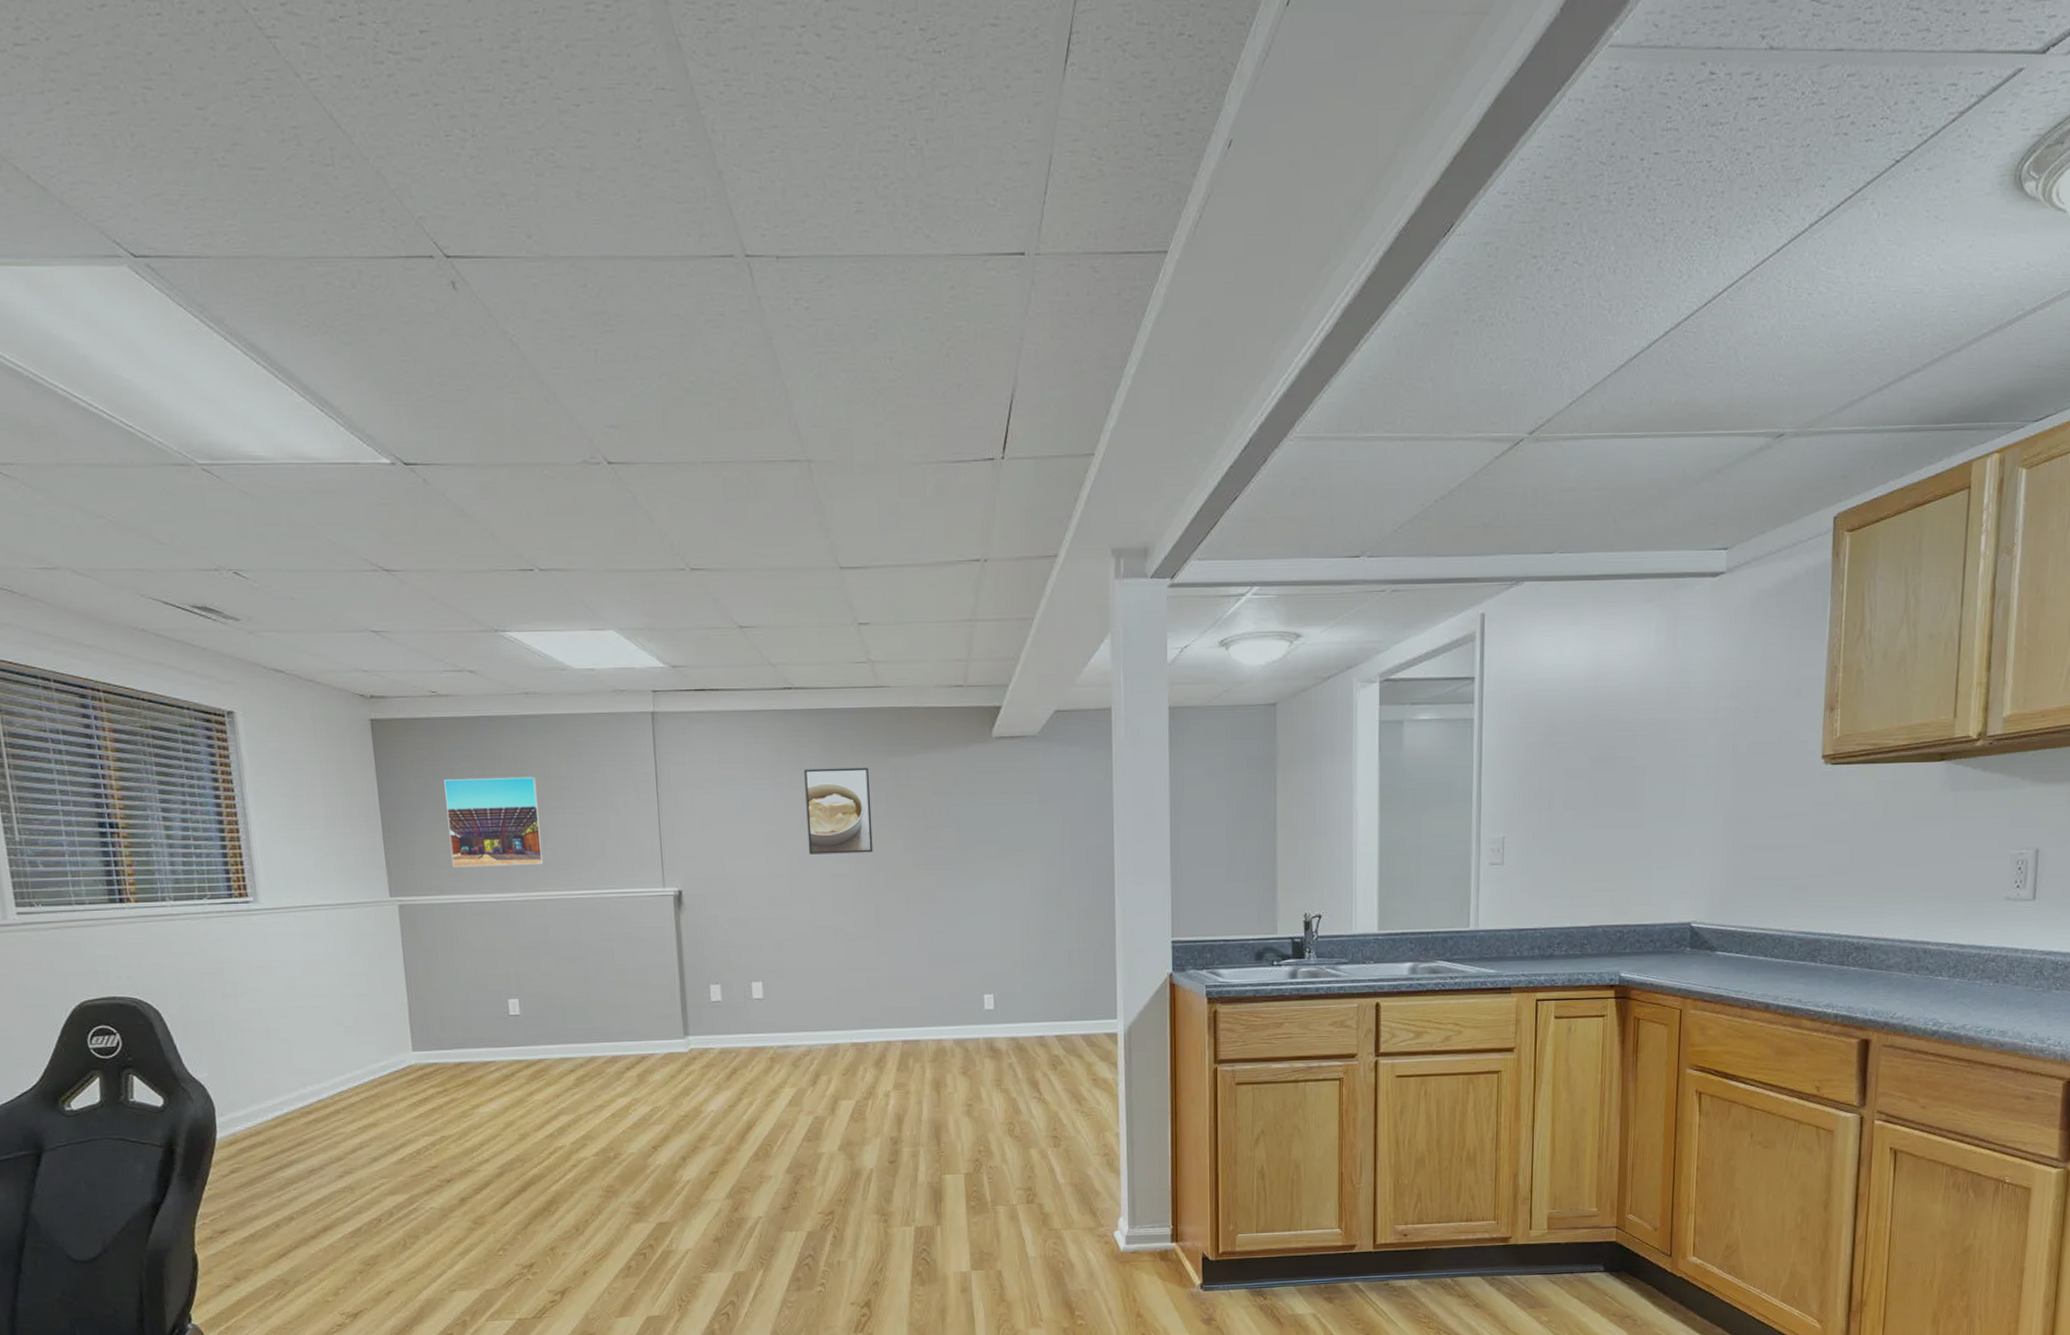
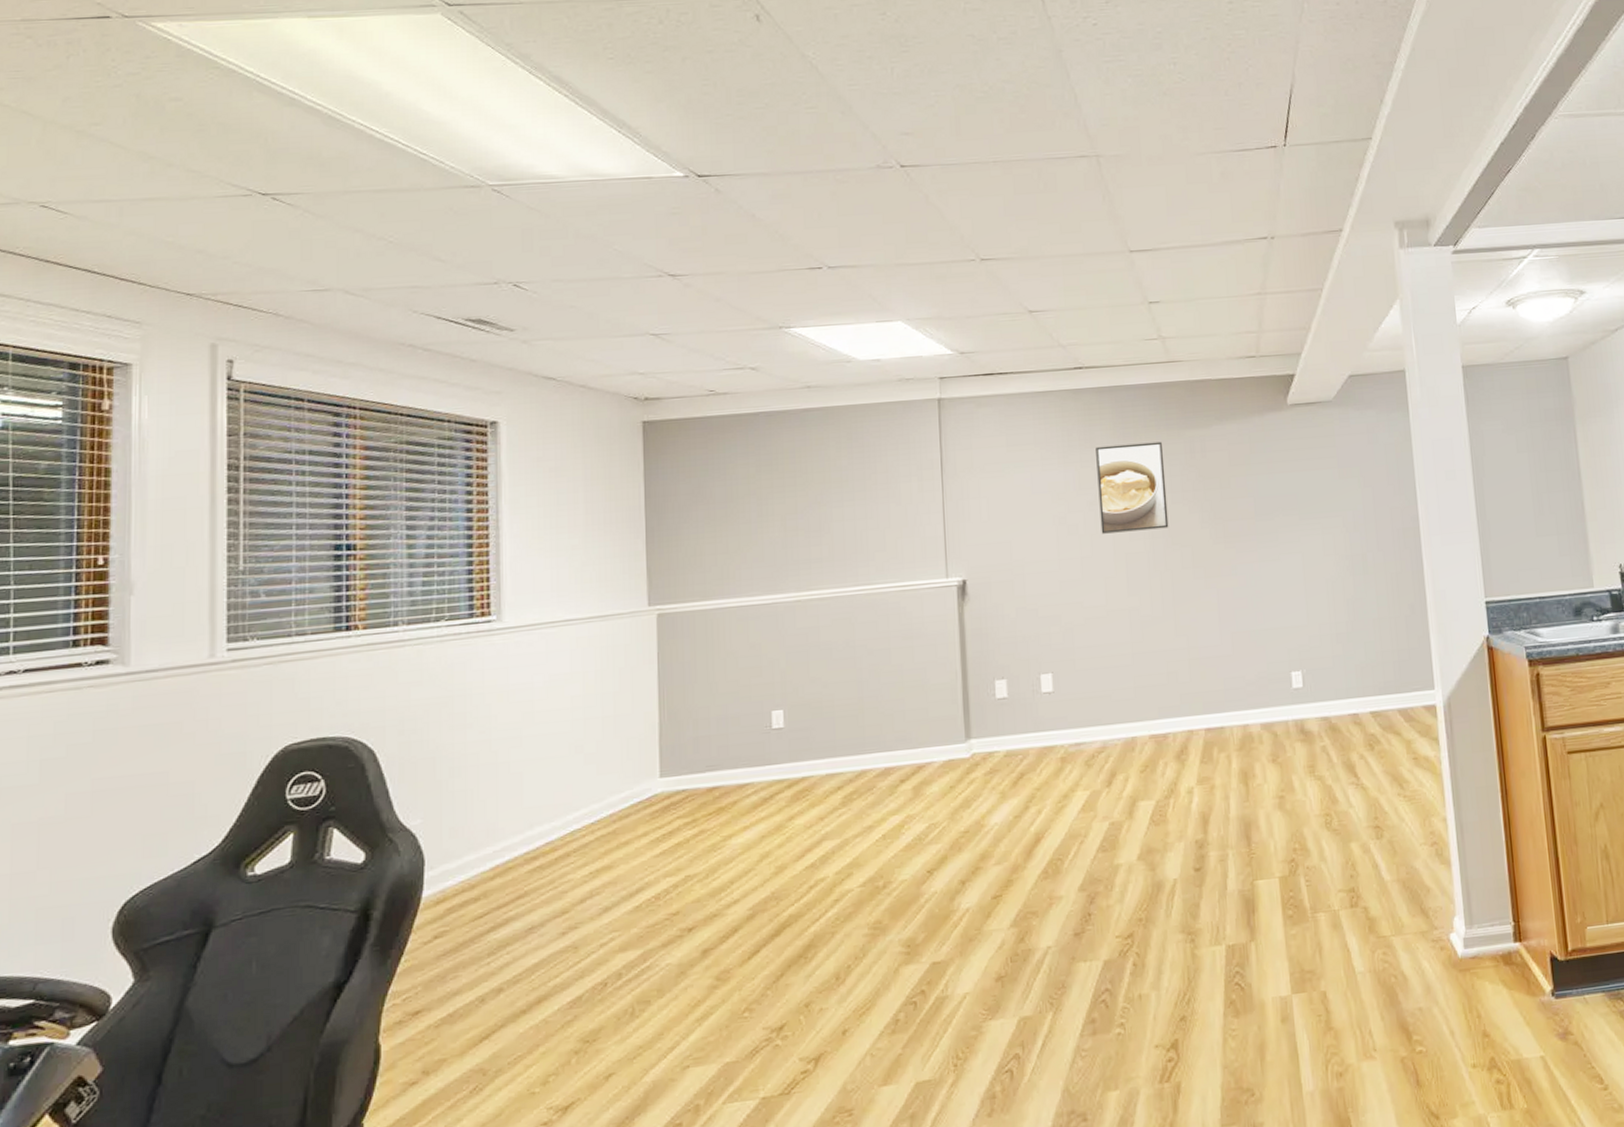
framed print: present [444,776,544,868] -> none [716,470,818,571]

